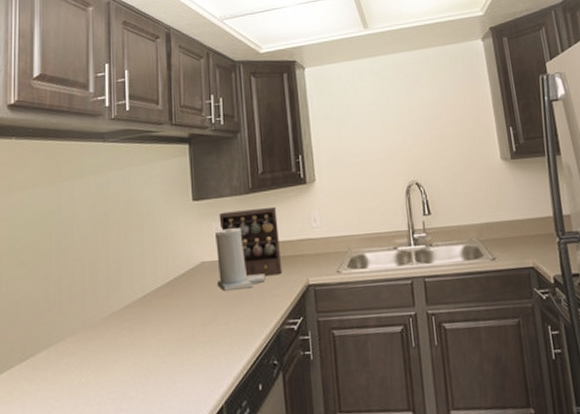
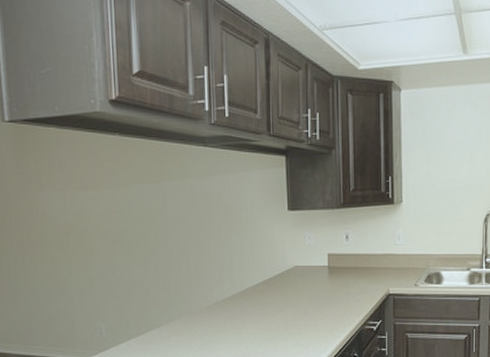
paper towel: present [215,228,266,291] -> none [308,239,351,292]
spice rack: present [219,206,282,277] -> none [312,222,367,283]

